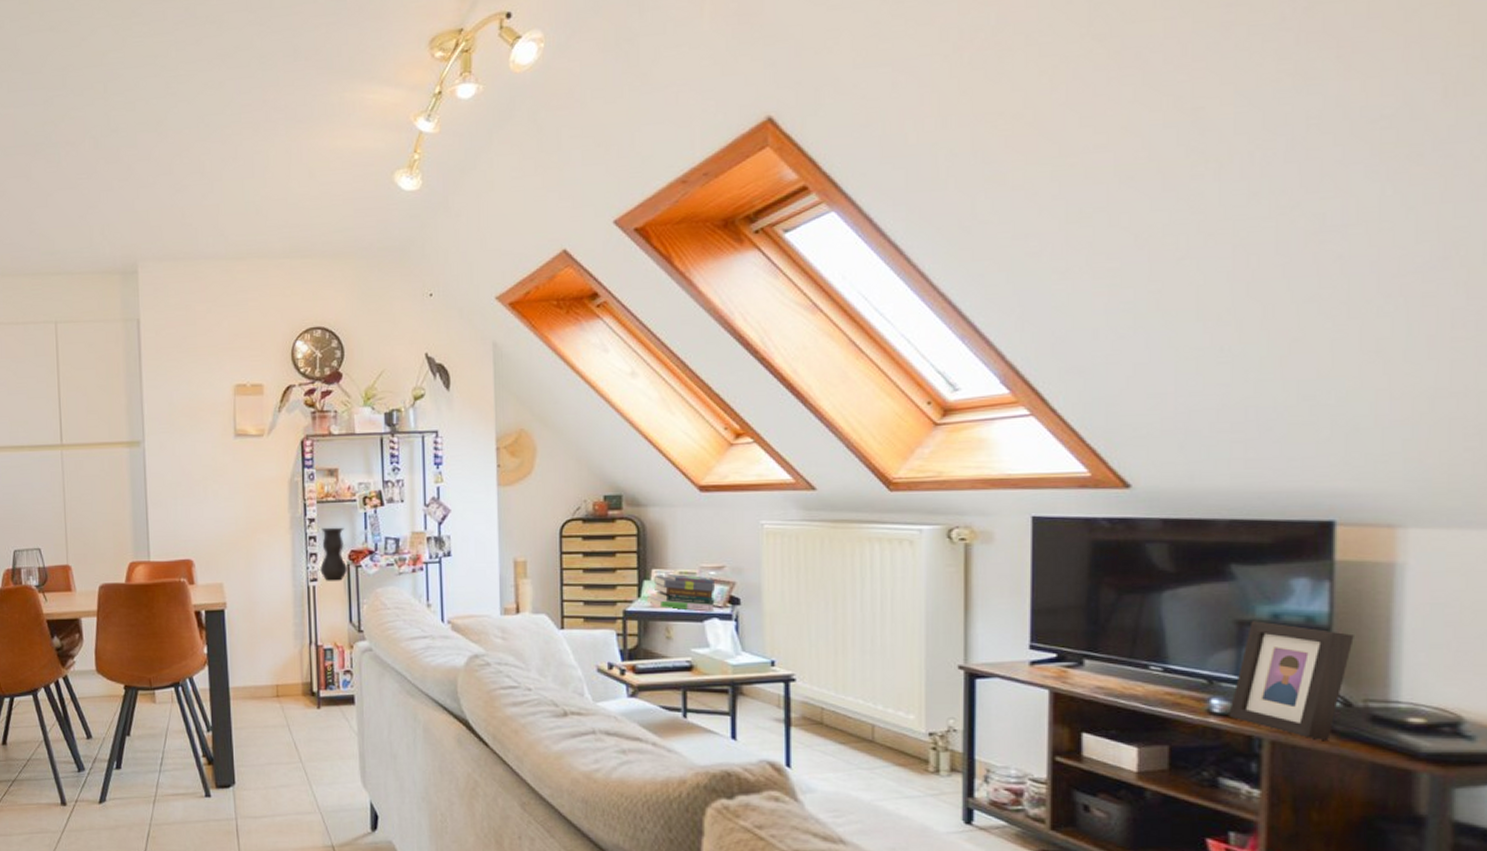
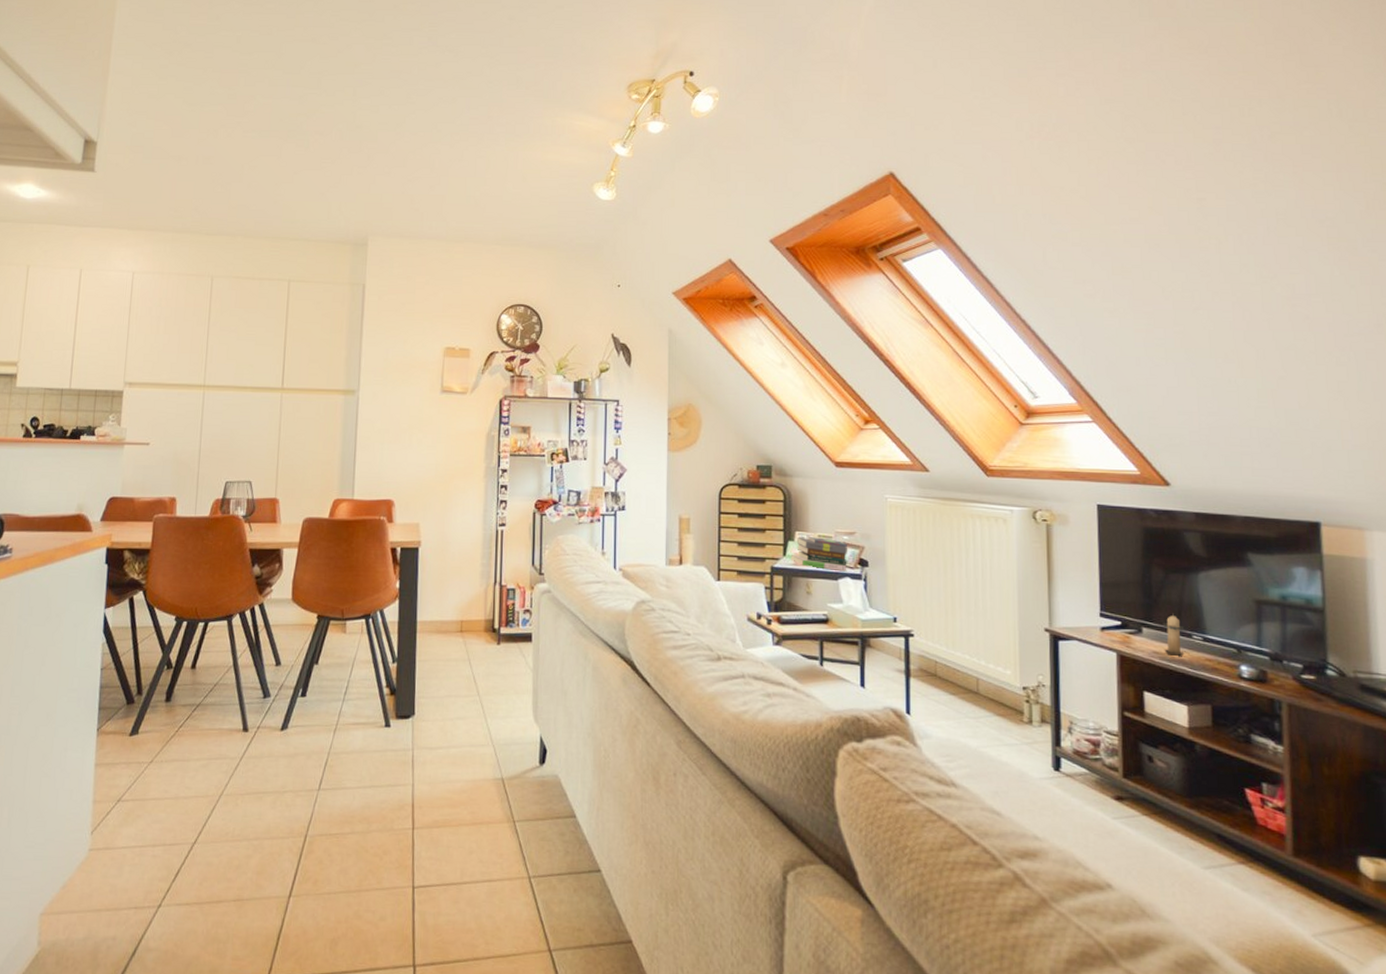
vase: present [320,527,347,581] -> none [509,478,533,527]
candle: none [1111,641,1138,690] -> present [1163,613,1185,656]
picture frame: present [1229,621,1354,741] -> none [1255,601,1342,706]

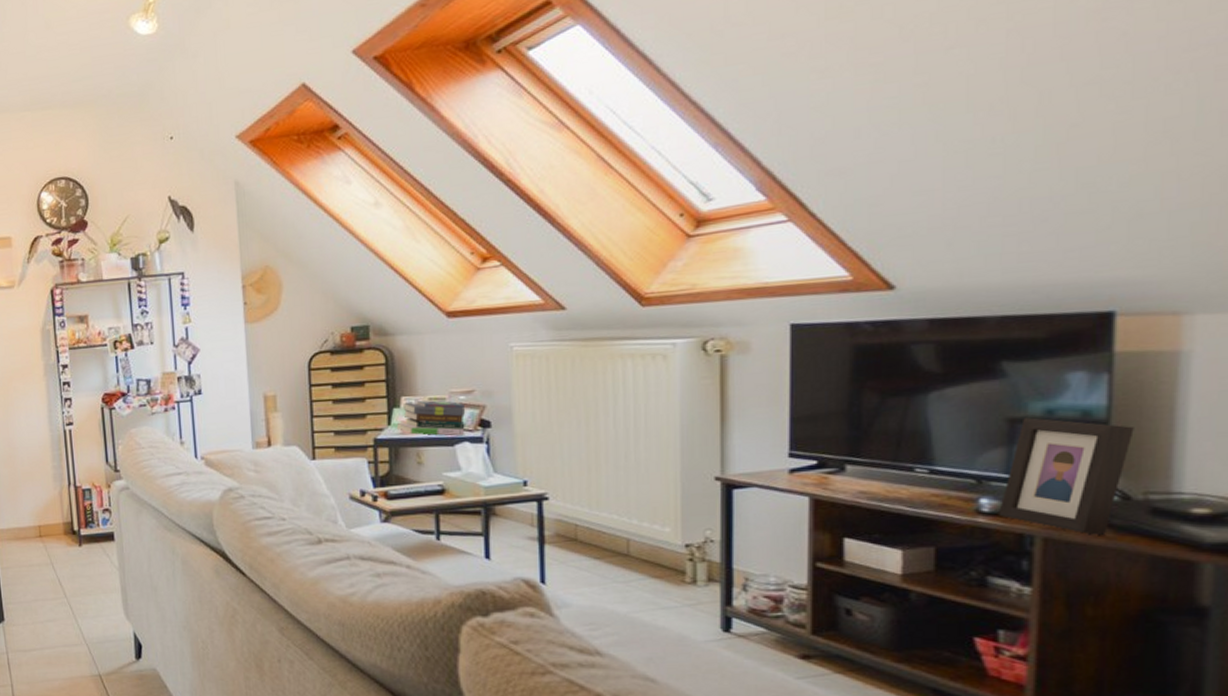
candle: present [1163,613,1185,656] -> none [874,444,903,494]
picture frame: none [1255,601,1342,706] -> present [999,417,1134,536]

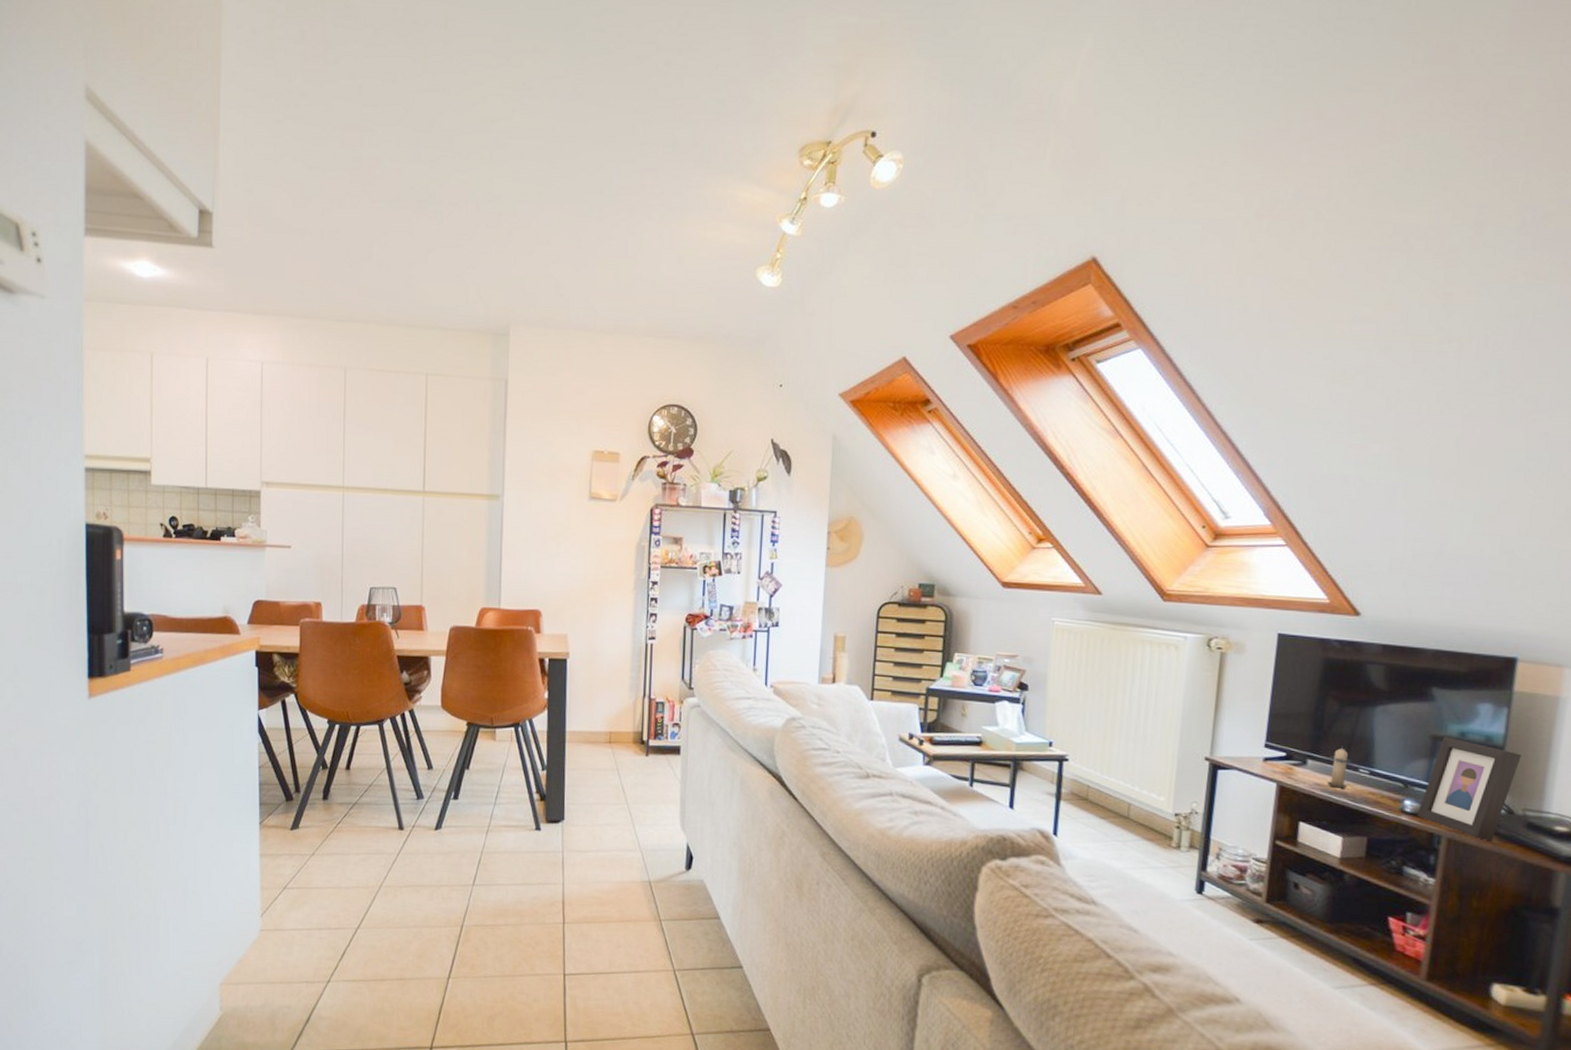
books: present [397,400,466,436] -> none [948,658,1009,695]
candle: none [874,444,903,494] -> present [1327,746,1351,789]

